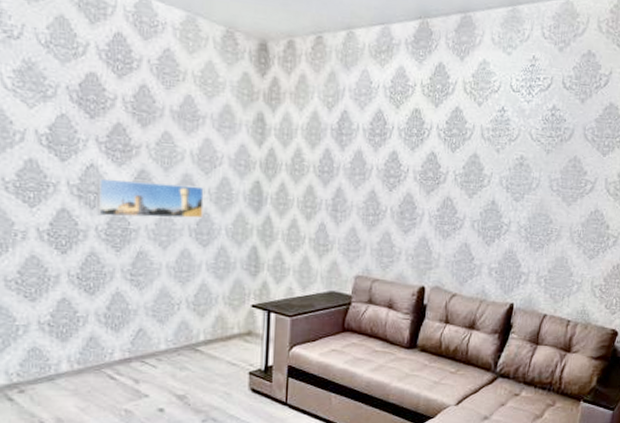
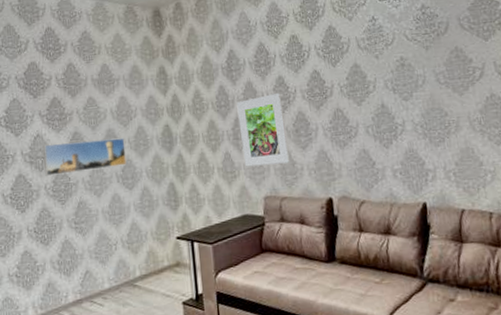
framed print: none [339,168,392,245] -> present [237,93,290,167]

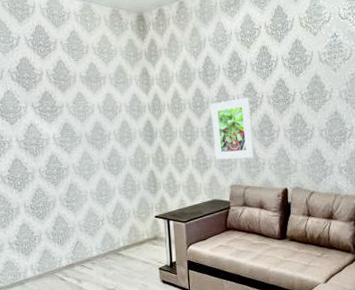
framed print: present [43,137,127,176] -> none [36,130,112,161]

